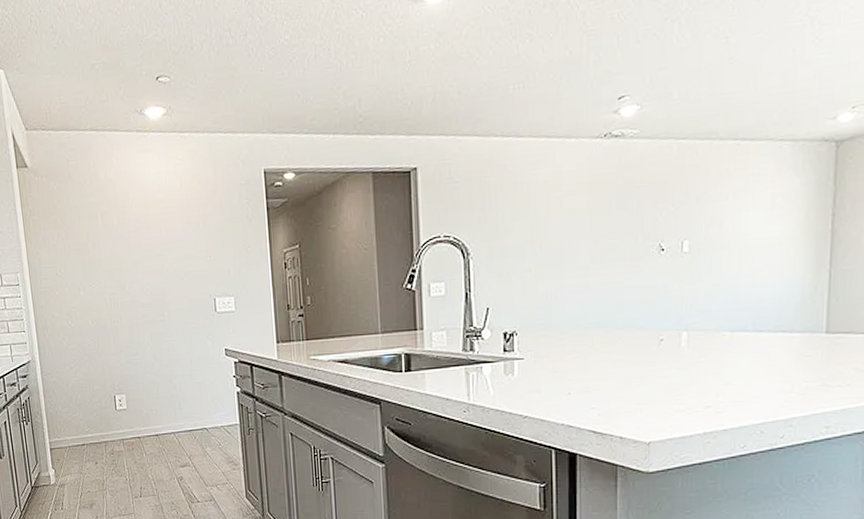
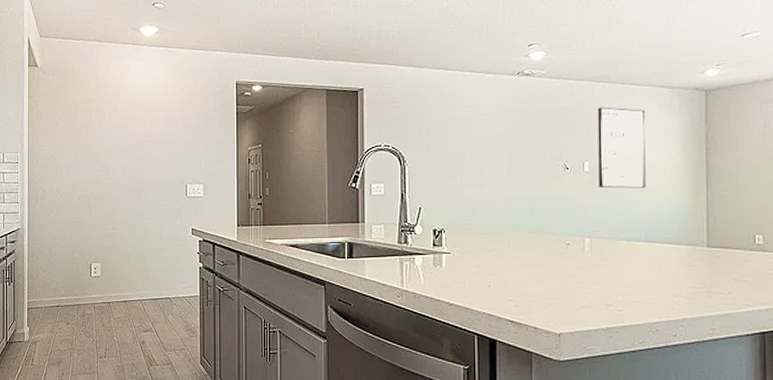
wall art: none [700,170,761,271] -> present [597,107,646,189]

